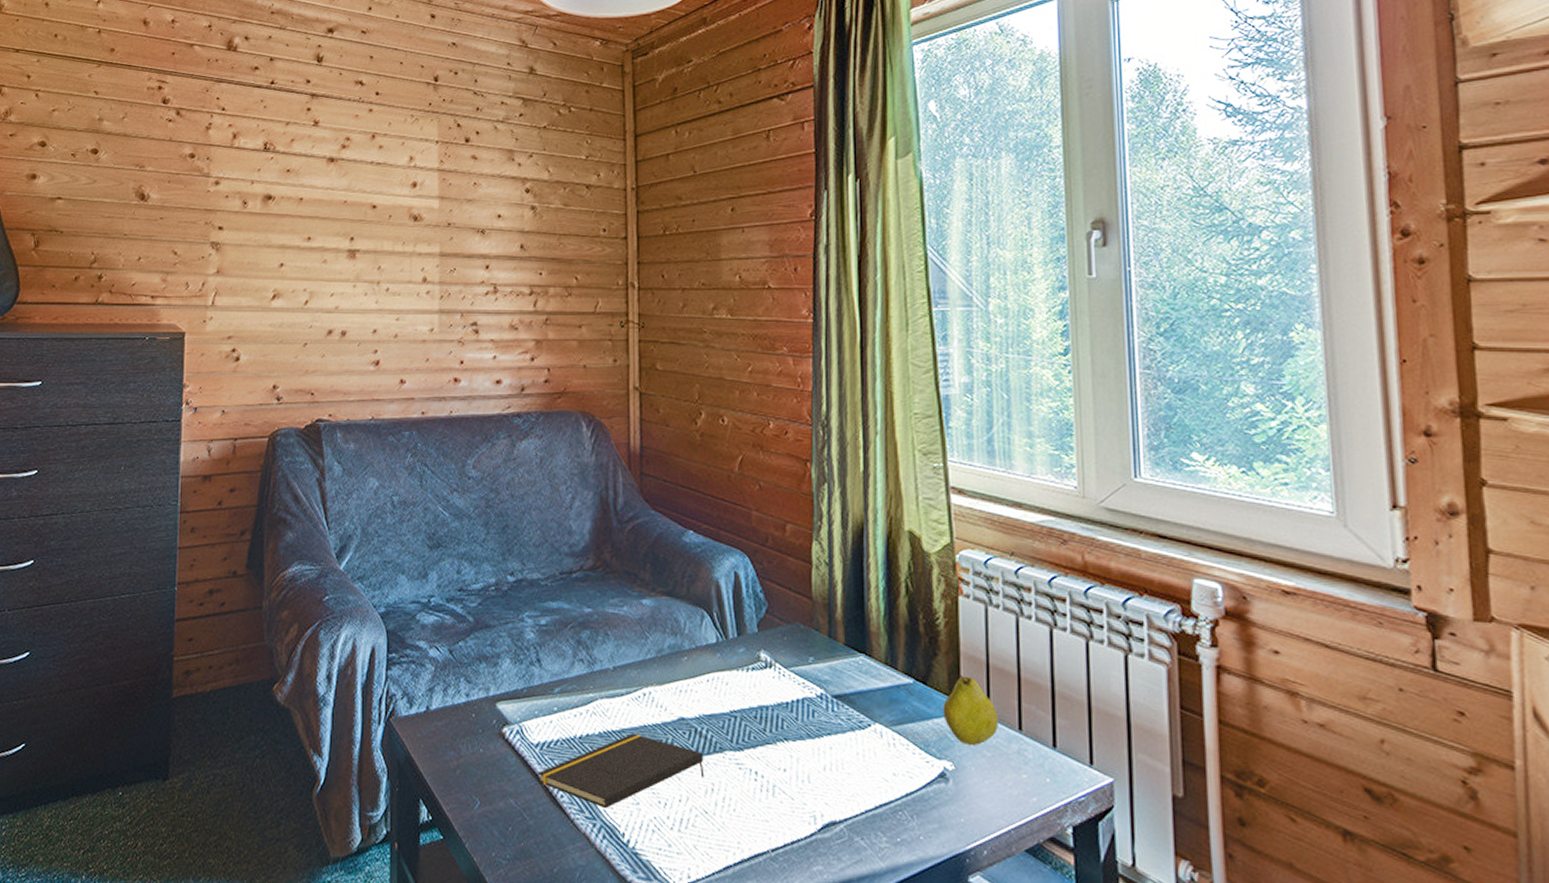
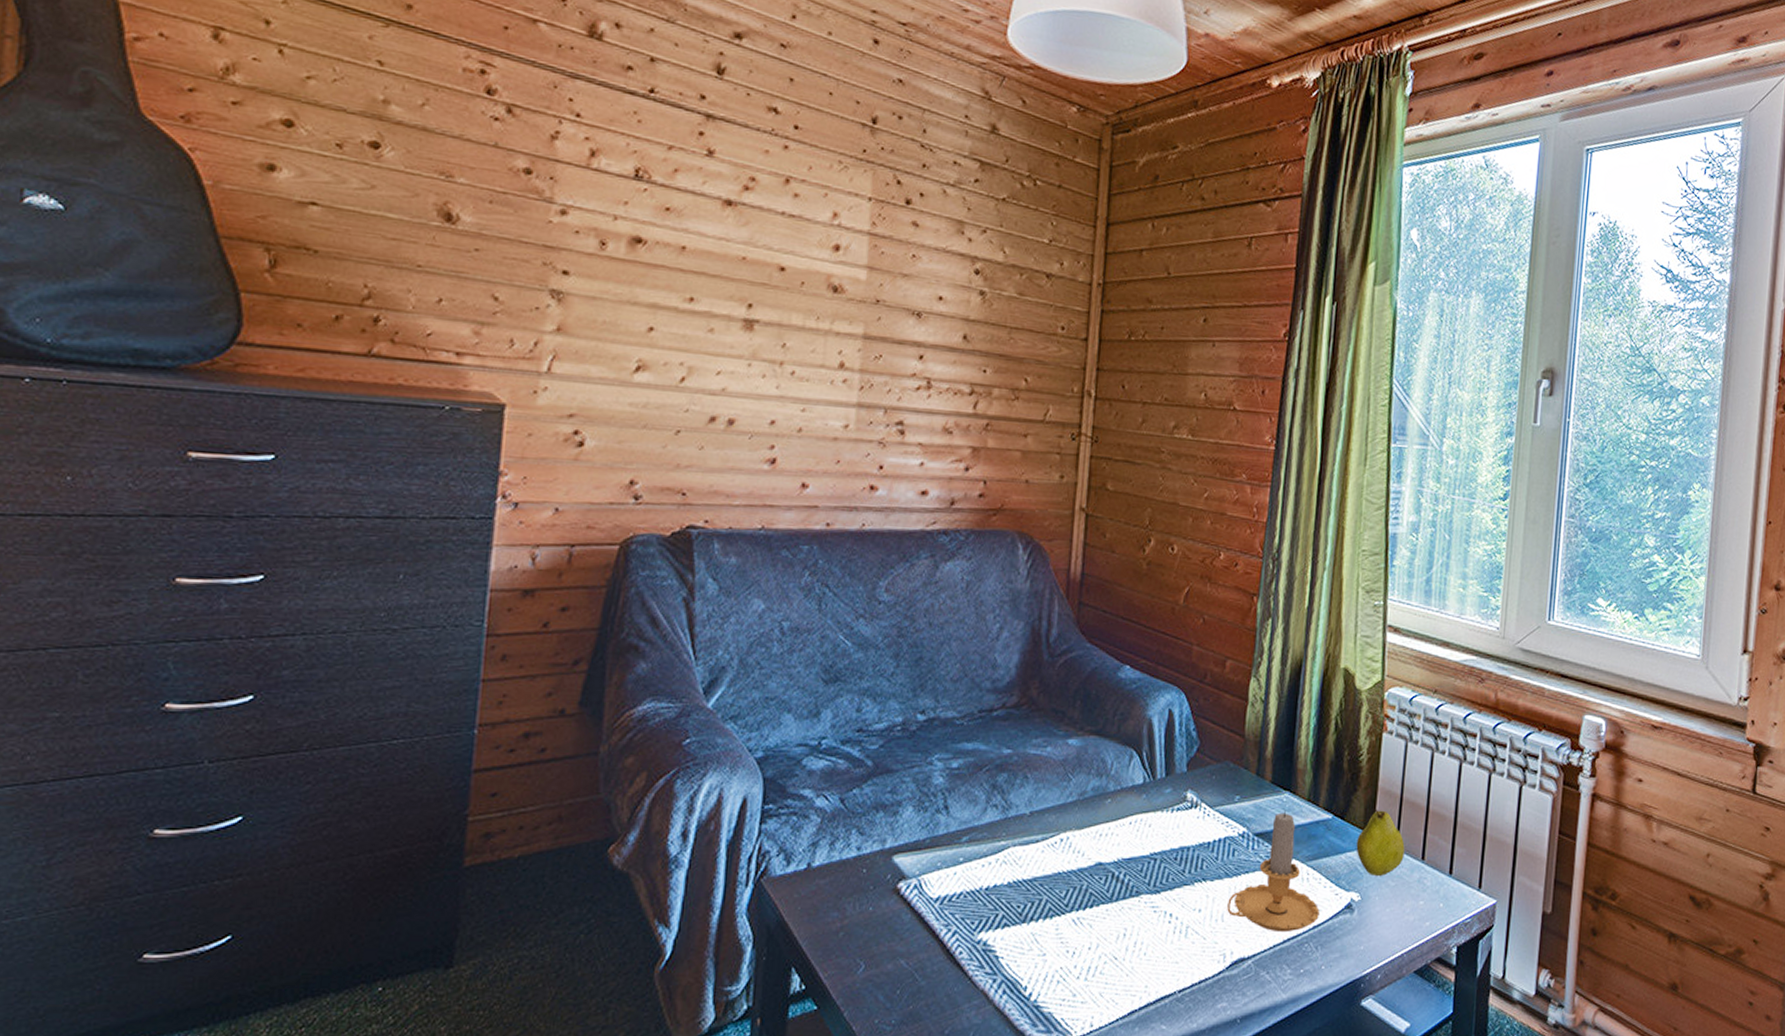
notepad: present [537,733,705,808] -> none [934,882,1119,961]
candle: none [812,672,911,798] -> present [1227,810,1320,933]

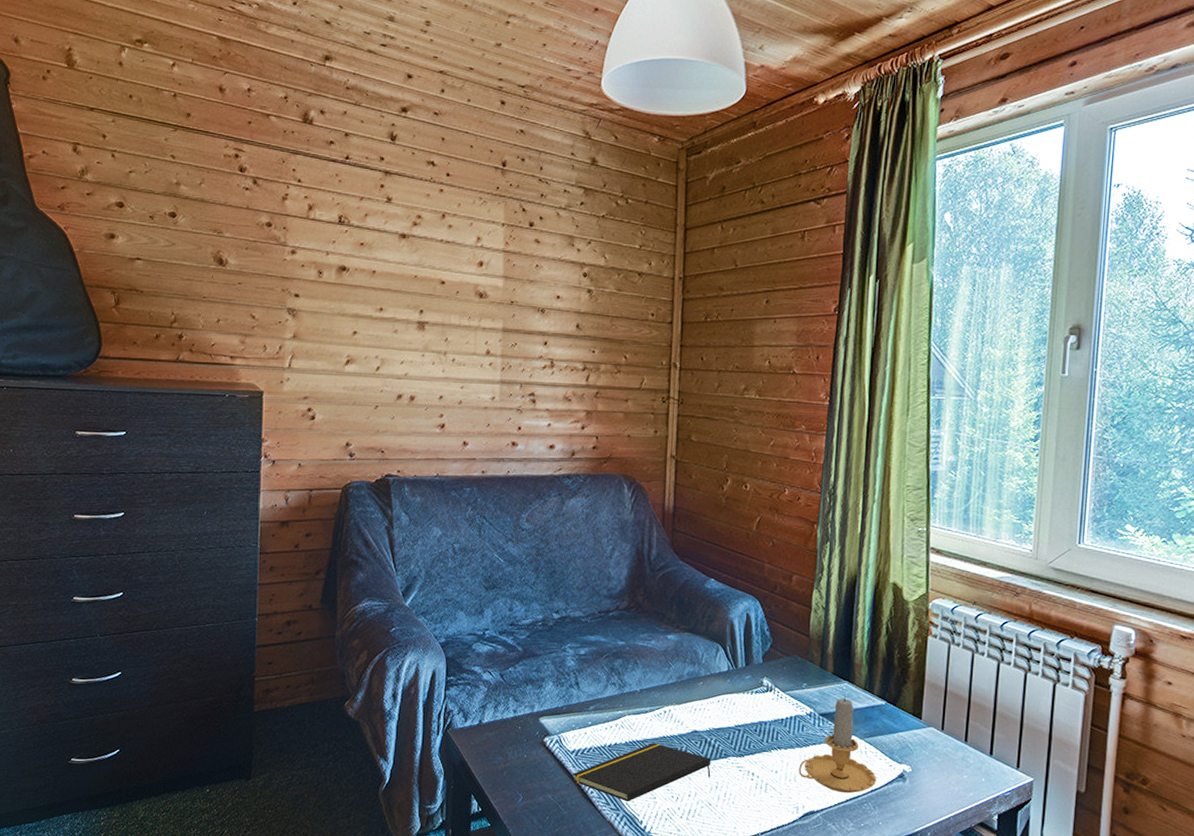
notepad: none [934,882,1119,961] -> present [572,743,711,801]
fruit: present [1356,809,1405,876] -> none [906,698,950,753]

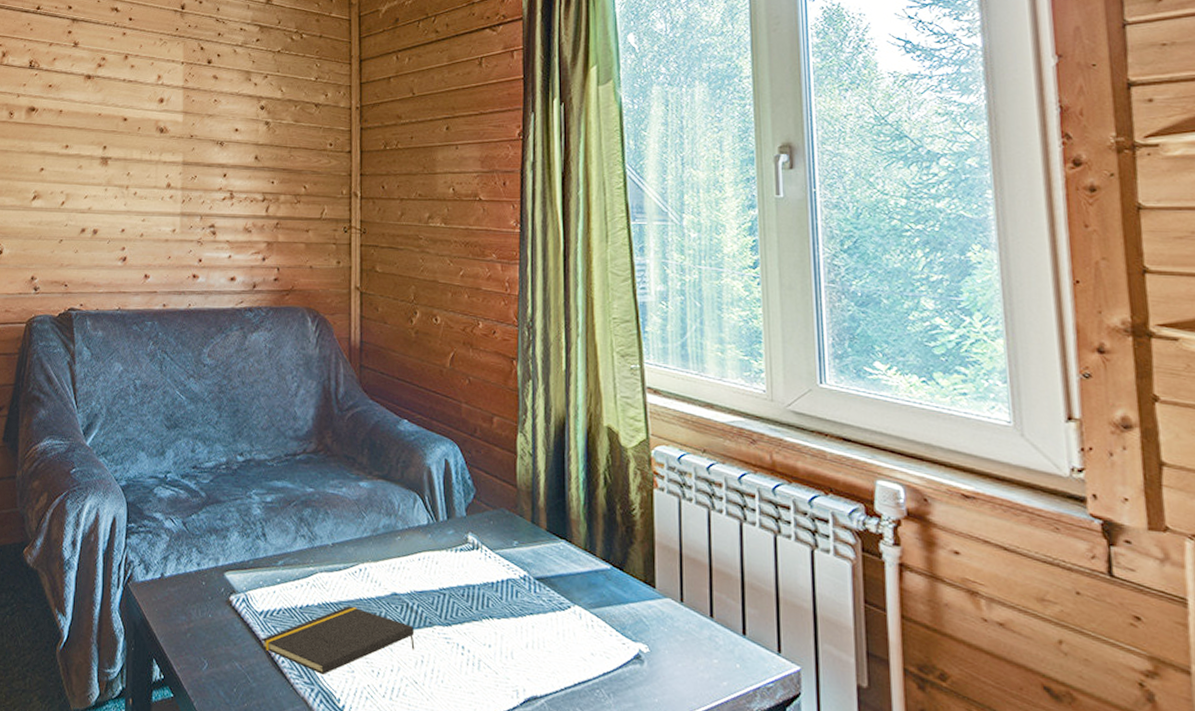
candle: present [799,696,876,794] -> none [516,557,608,676]

